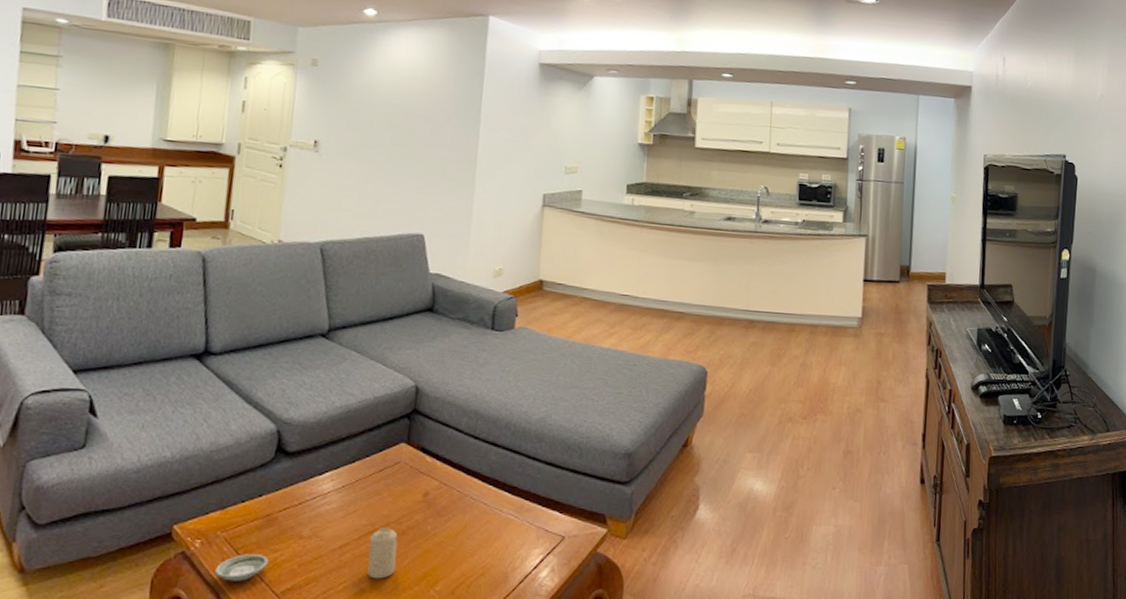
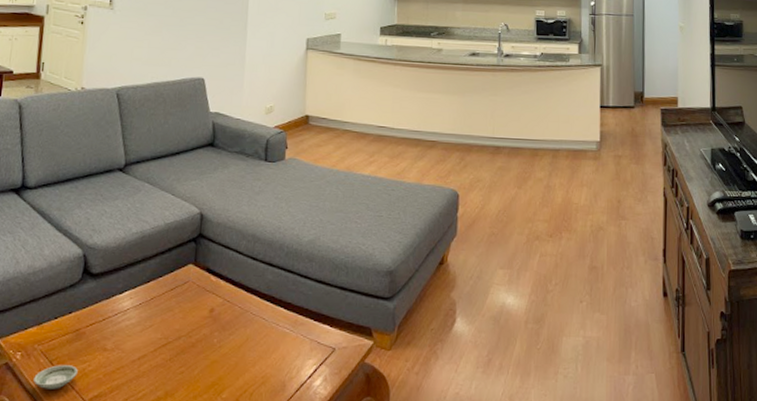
candle: present [367,526,398,579] -> none [163,339,188,388]

